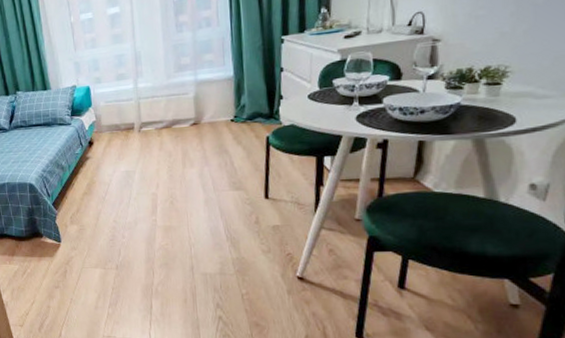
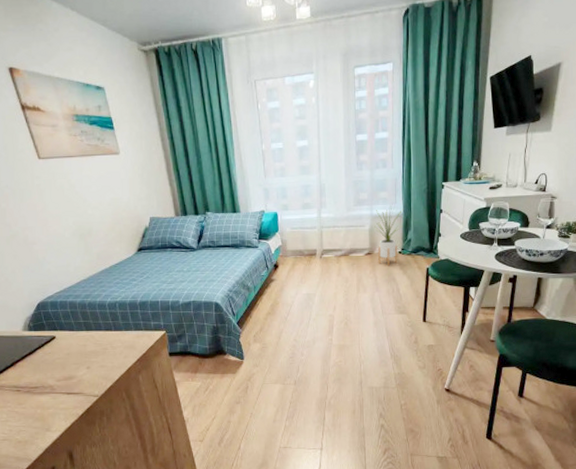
house plant: none [200,66,234,137] -> present [374,204,403,266]

